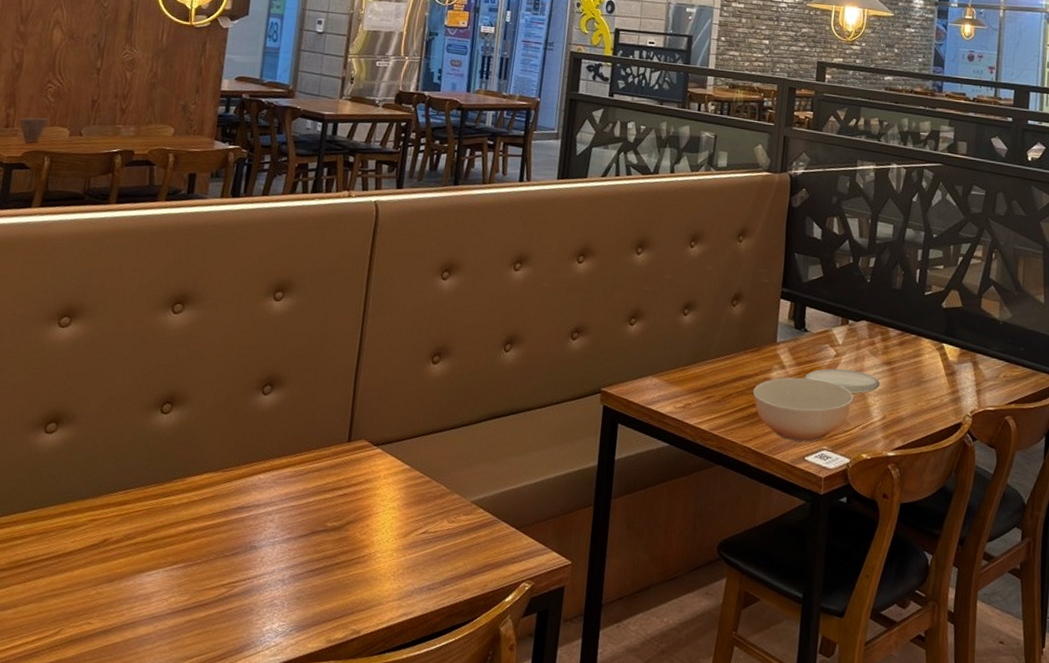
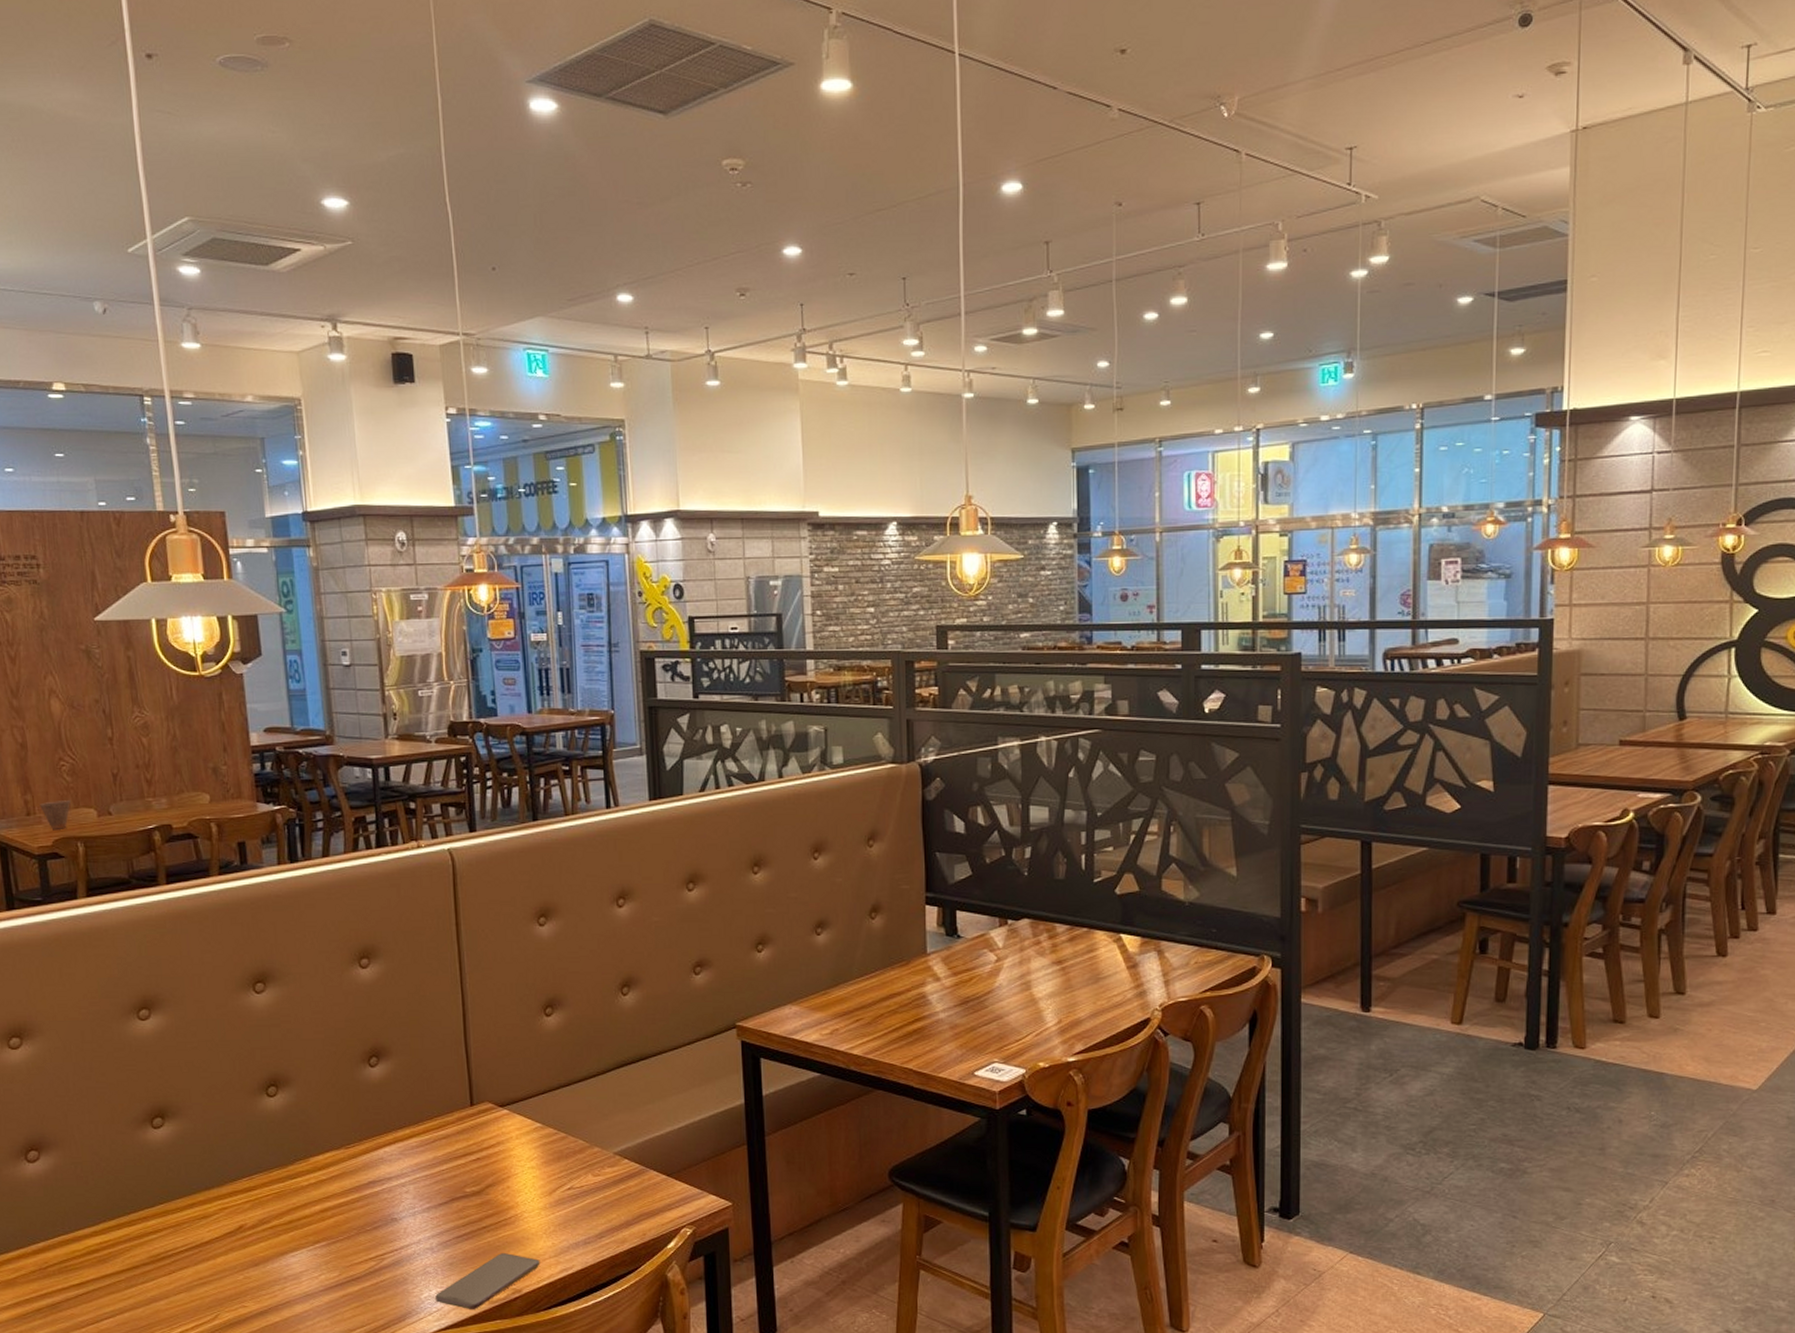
smartphone: none [276,591,384,647] -> present [435,1253,540,1309]
bowl: present [752,377,854,442] -> none [906,988,1022,1056]
plate: present [804,368,880,395] -> none [963,974,1052,1001]

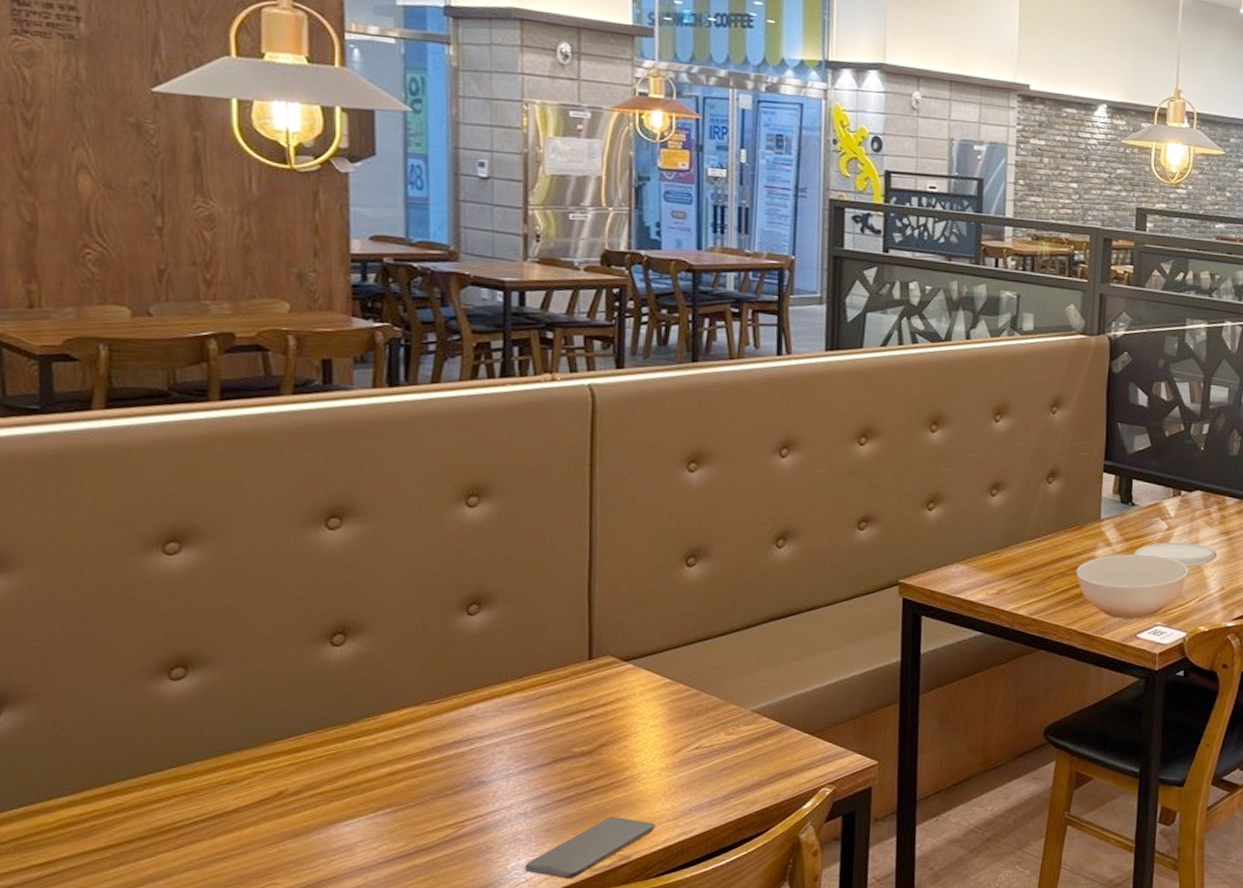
cup: present [40,800,71,829] -> none [49,293,94,328]
bowl: none [906,988,1022,1056] -> present [1075,554,1189,619]
plate: none [963,974,1052,1001] -> present [1133,542,1218,568]

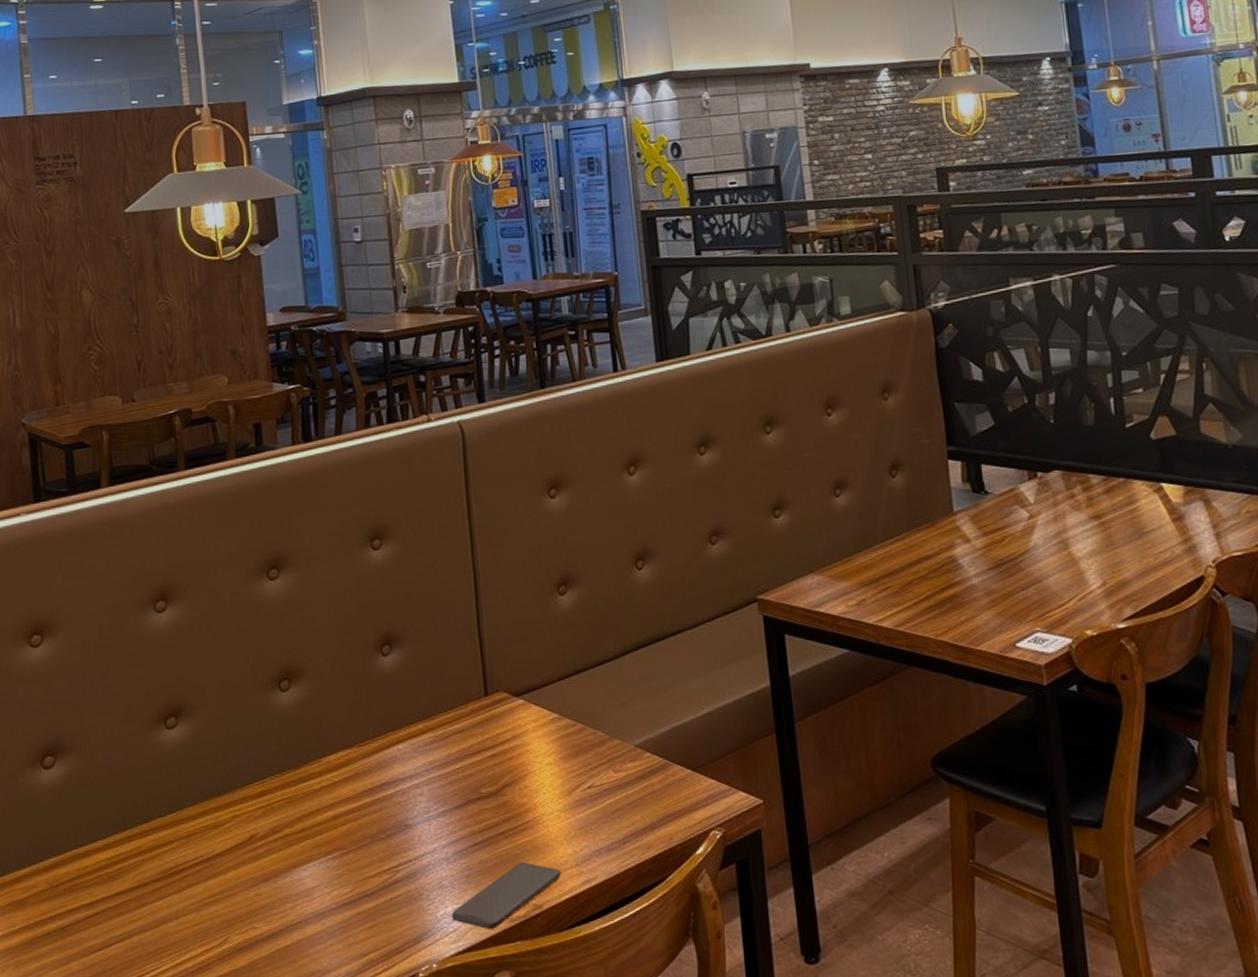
bowl: present [1075,554,1189,619] -> none [936,548,1062,626]
plate: present [1133,542,1218,568] -> none [995,531,1092,562]

